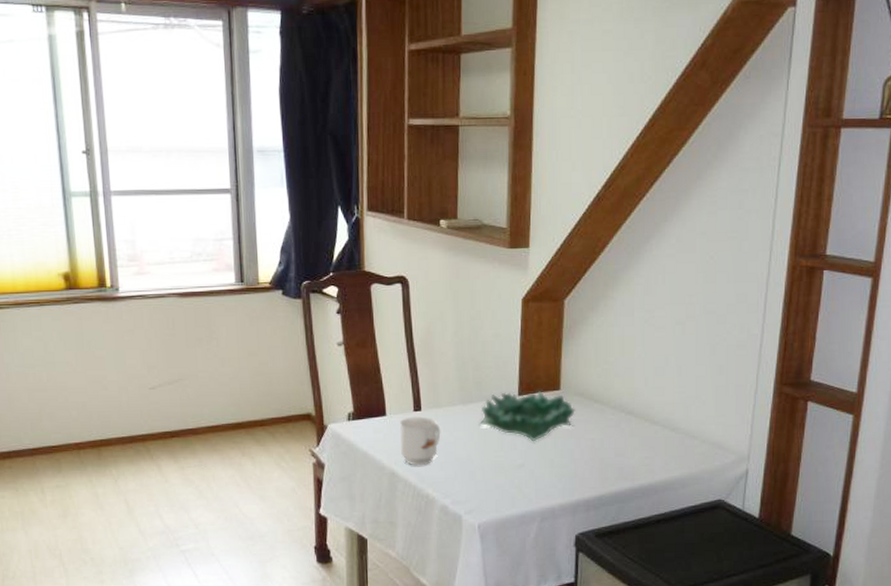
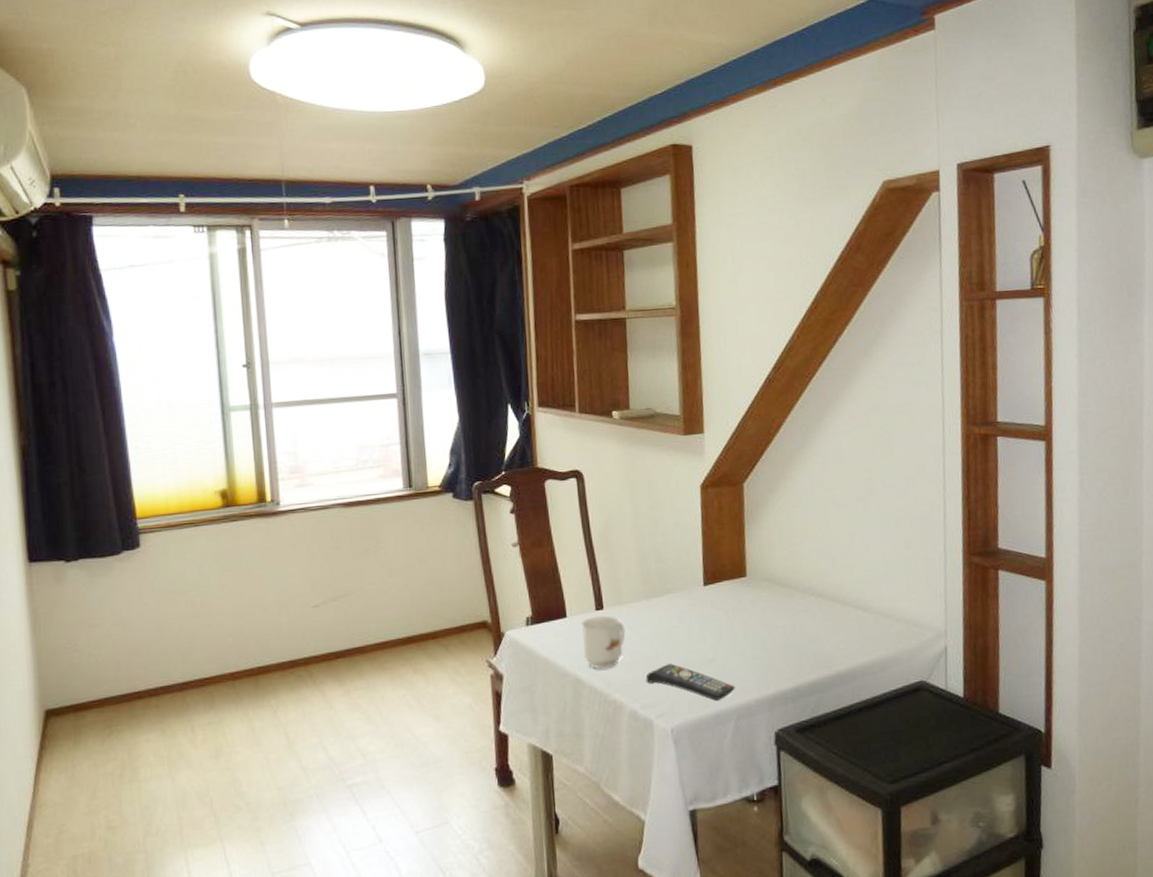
remote control: none [457,465,541,504] -> present [645,663,735,702]
decorative bowl: present [478,391,575,442] -> none [664,579,764,634]

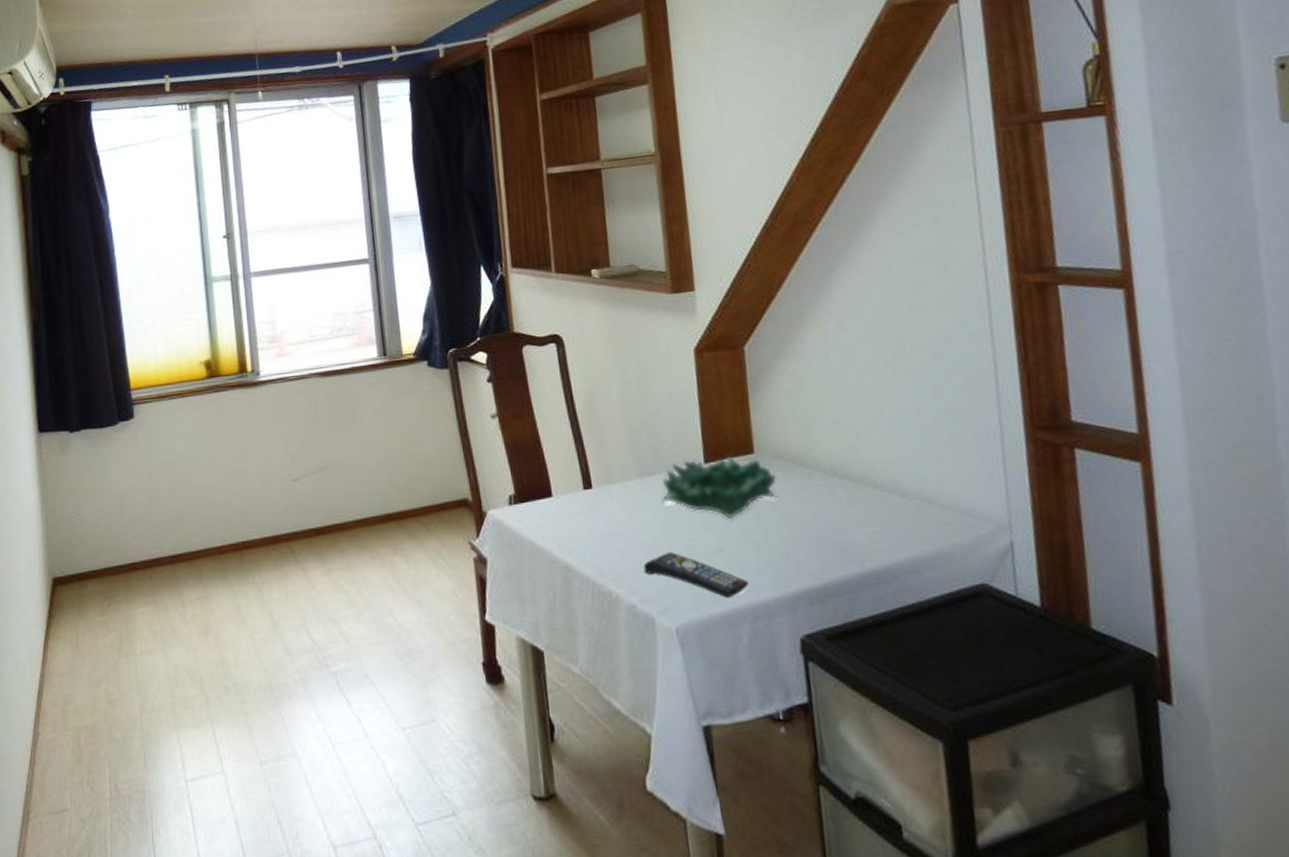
mug: present [582,615,626,669] -> none [569,495,619,556]
decorative bowl: none [664,579,764,634] -> present [661,456,776,520]

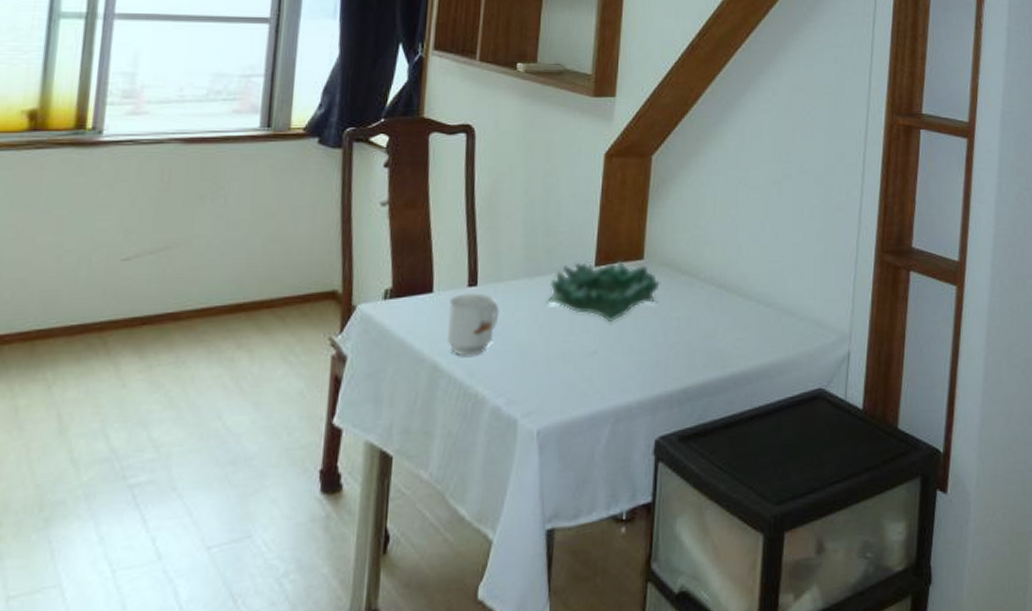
mug: none [569,495,619,556] -> present [446,293,500,356]
remote control: present [643,552,749,599] -> none [515,354,616,401]

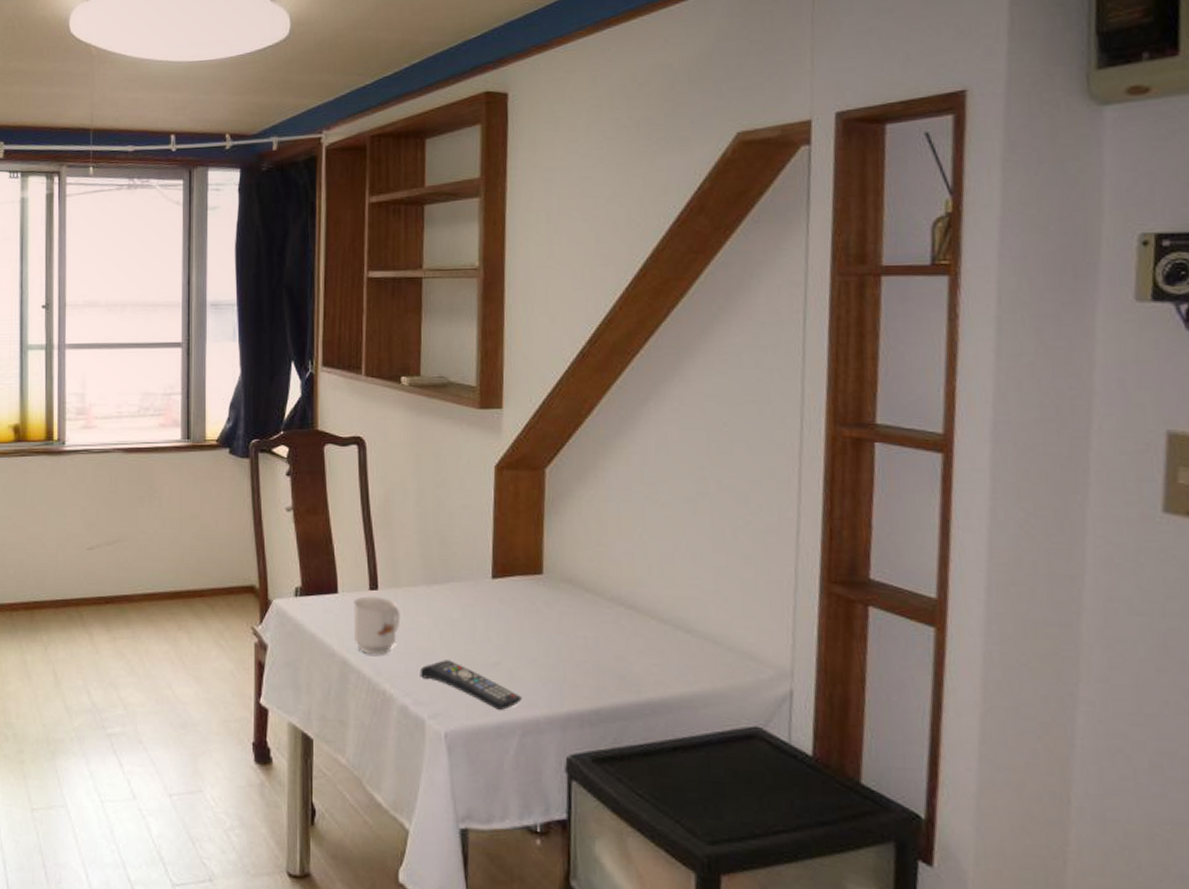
remote control: none [515,354,616,401] -> present [419,660,522,711]
decorative bowl: present [546,261,660,323] -> none [445,573,562,636]

